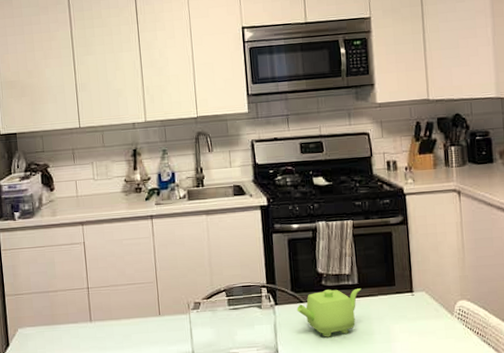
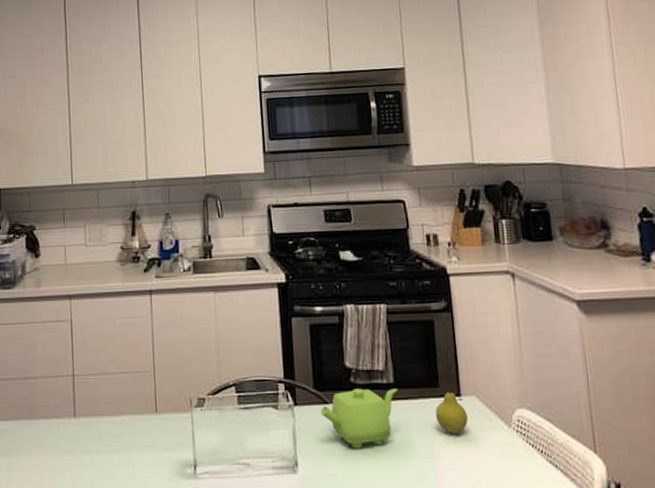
fruit: none [391,280,418,322] -> present [435,381,468,433]

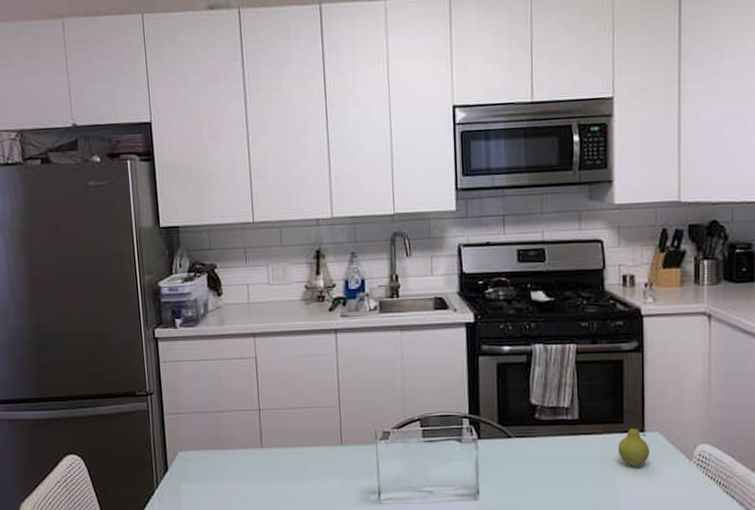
teapot: present [320,388,398,449] -> none [503,424,583,479]

